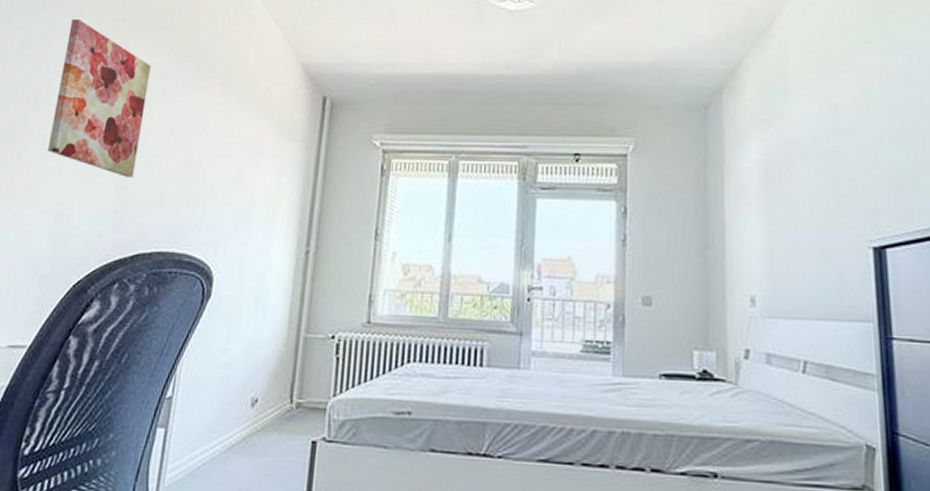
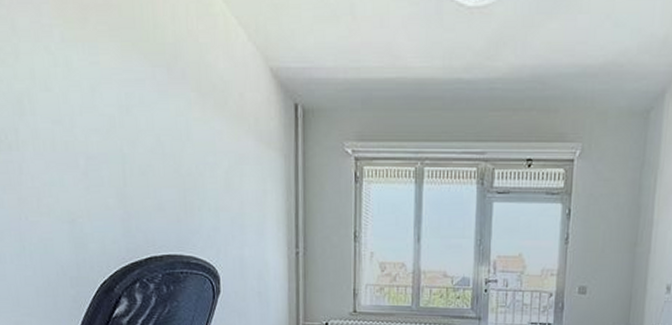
wall art: present [48,18,151,177] -> none [33,17,132,186]

